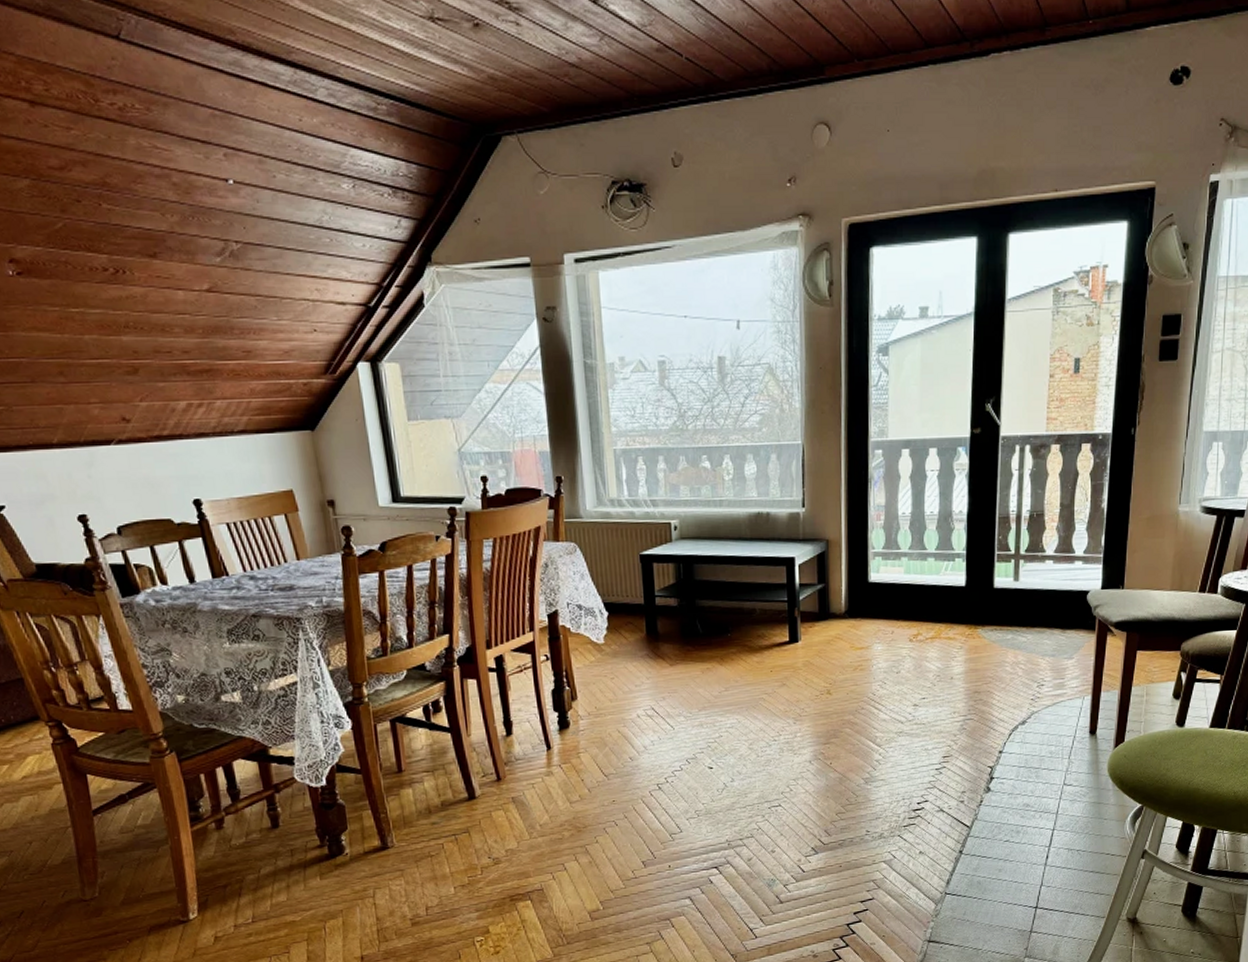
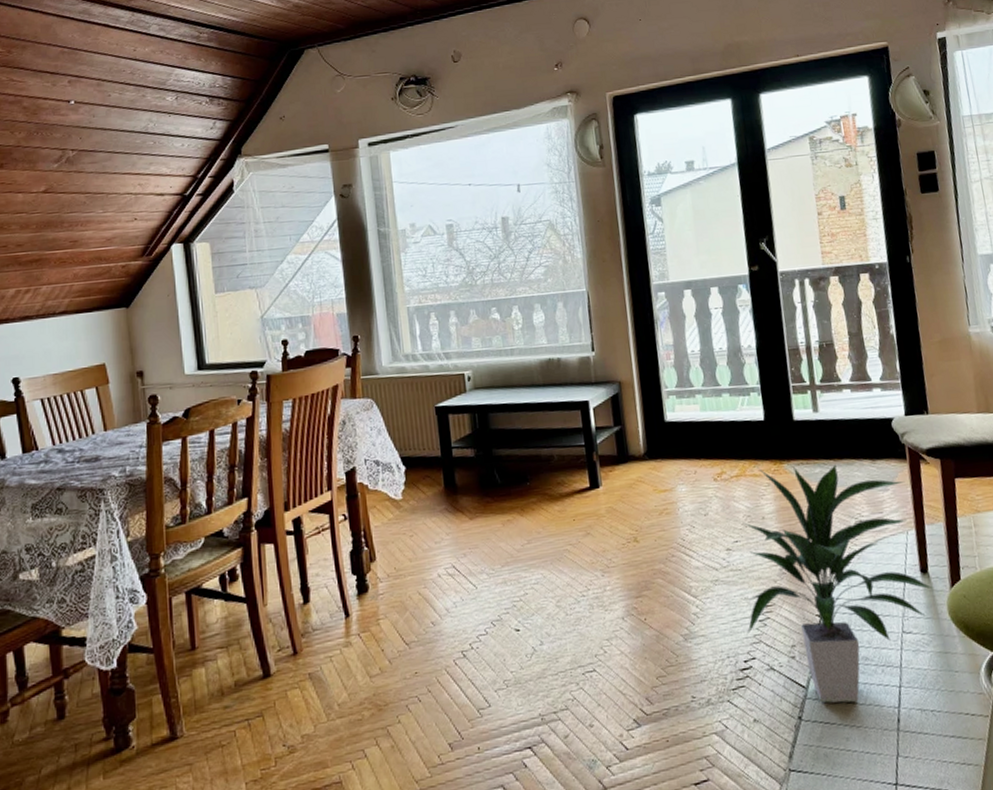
indoor plant: none [924,631,1098,841] -> present [744,464,933,704]

